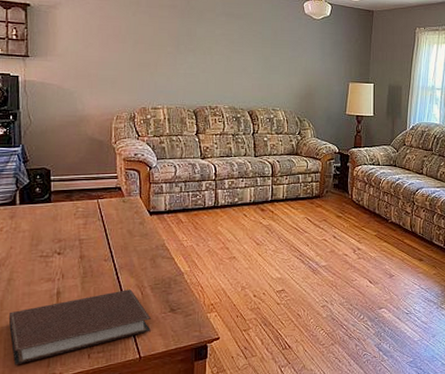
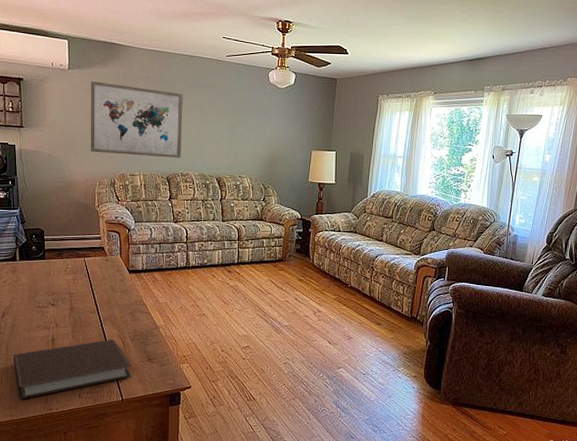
wall art: none [107,8,212,90] -> present [90,80,183,158]

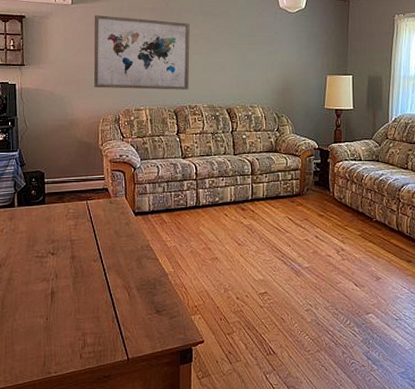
notebook: present [14,339,131,400] -> none [9,290,138,363]

